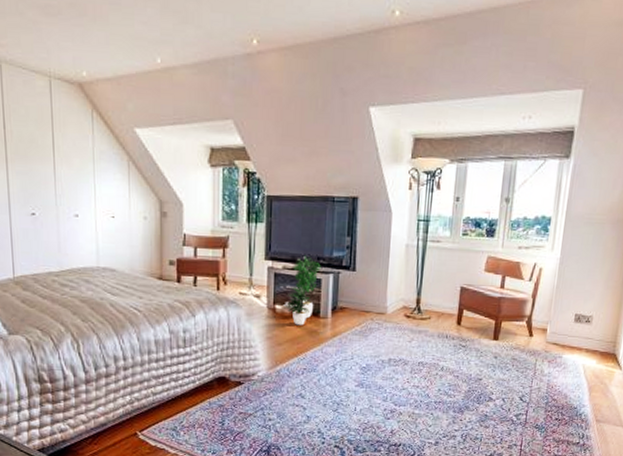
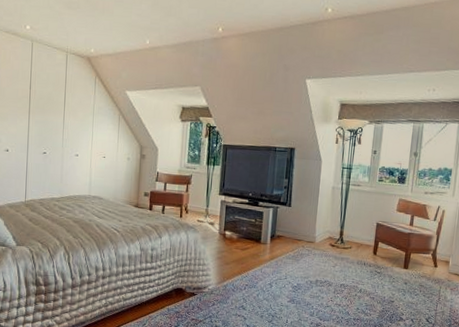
potted plant: present [283,255,321,326] -> none [232,192,264,249]

